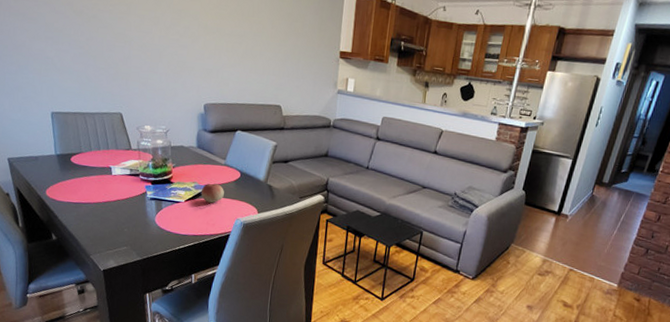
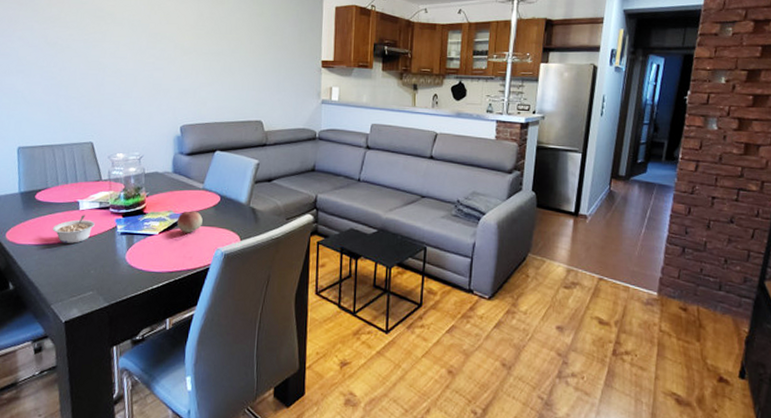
legume: none [88,179,127,204] -> present [52,215,95,243]

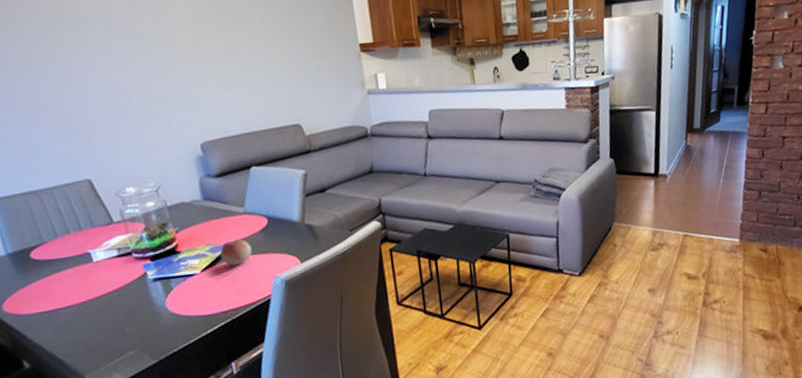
legume: present [52,215,95,243] -> none [62,266,118,304]

